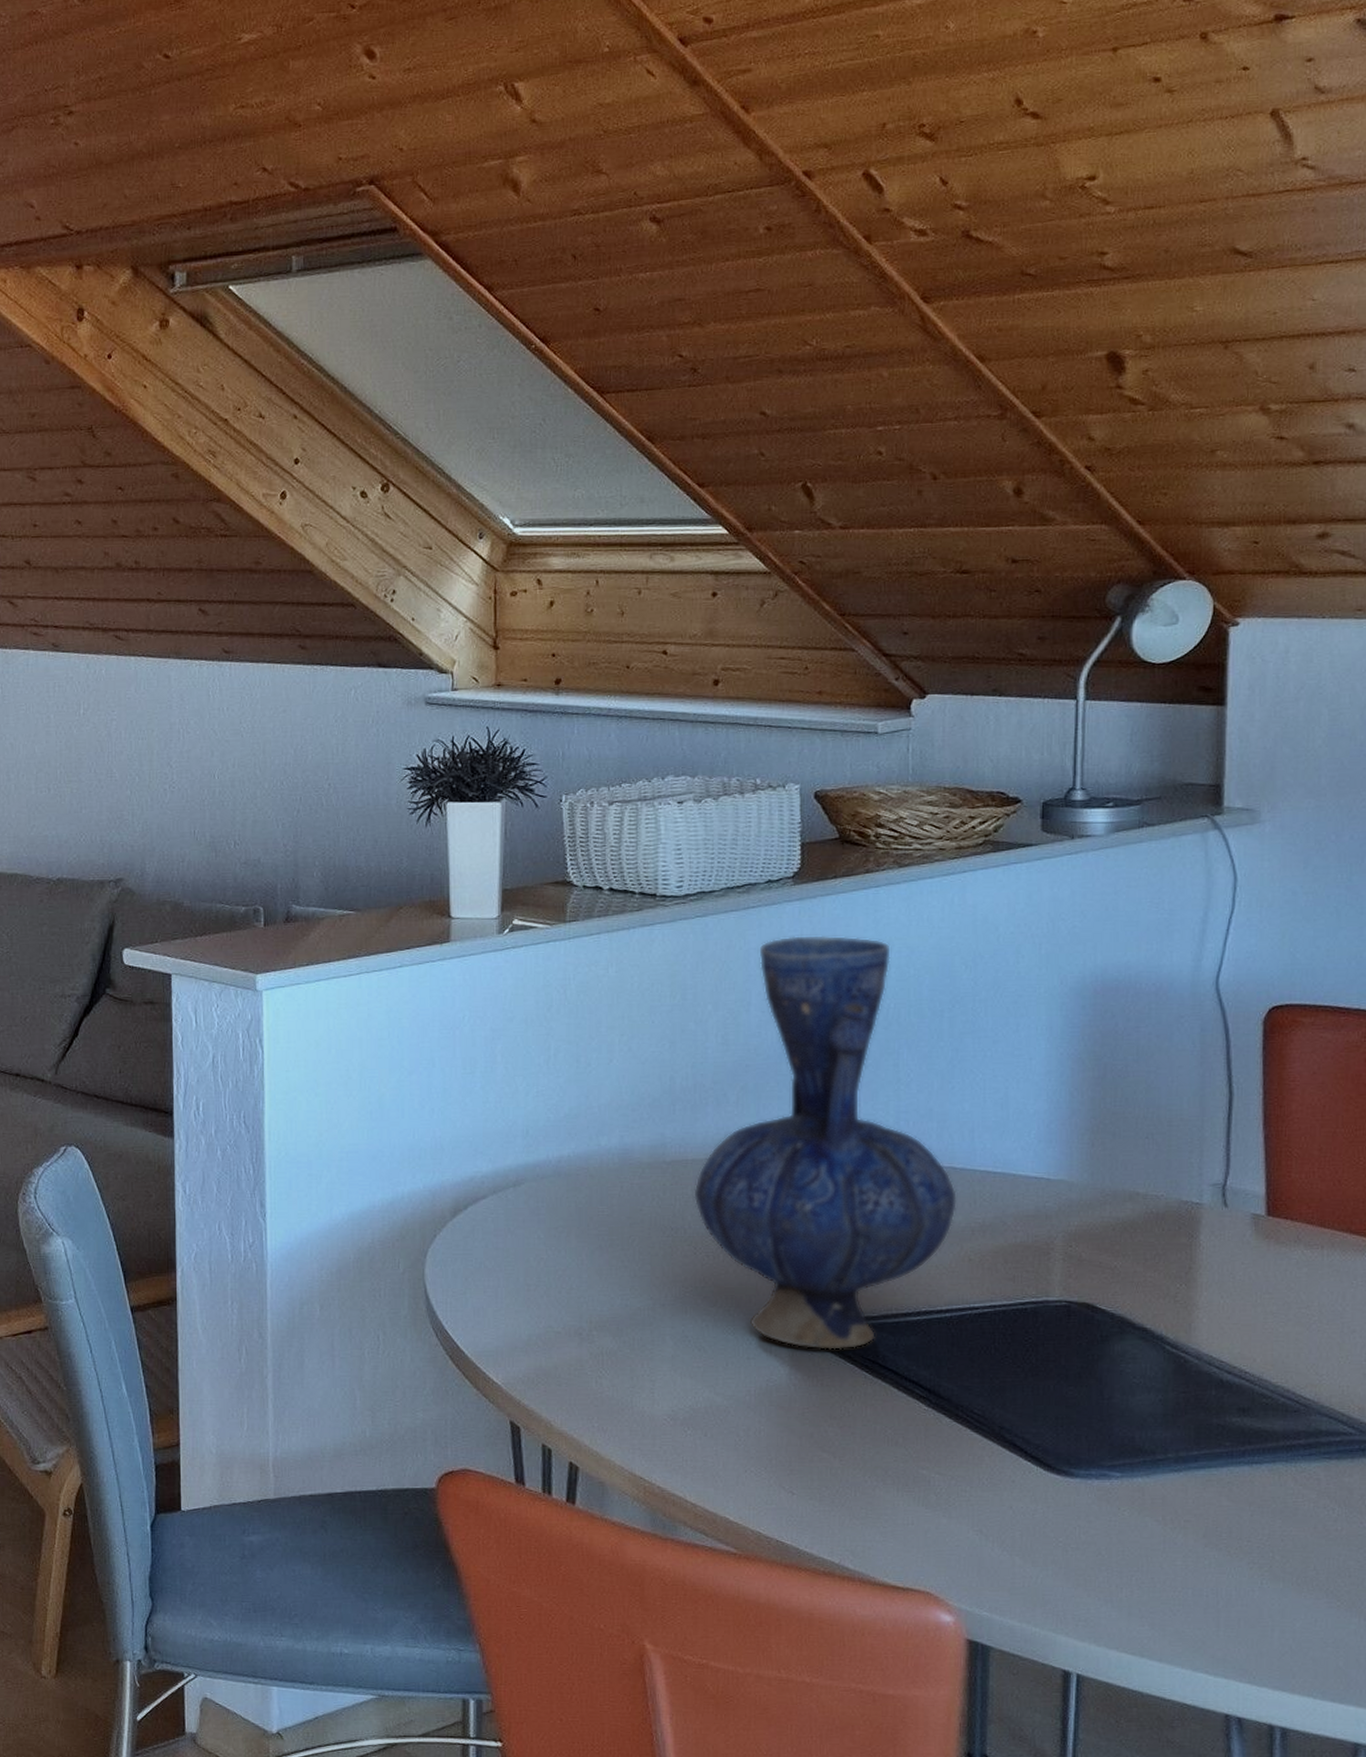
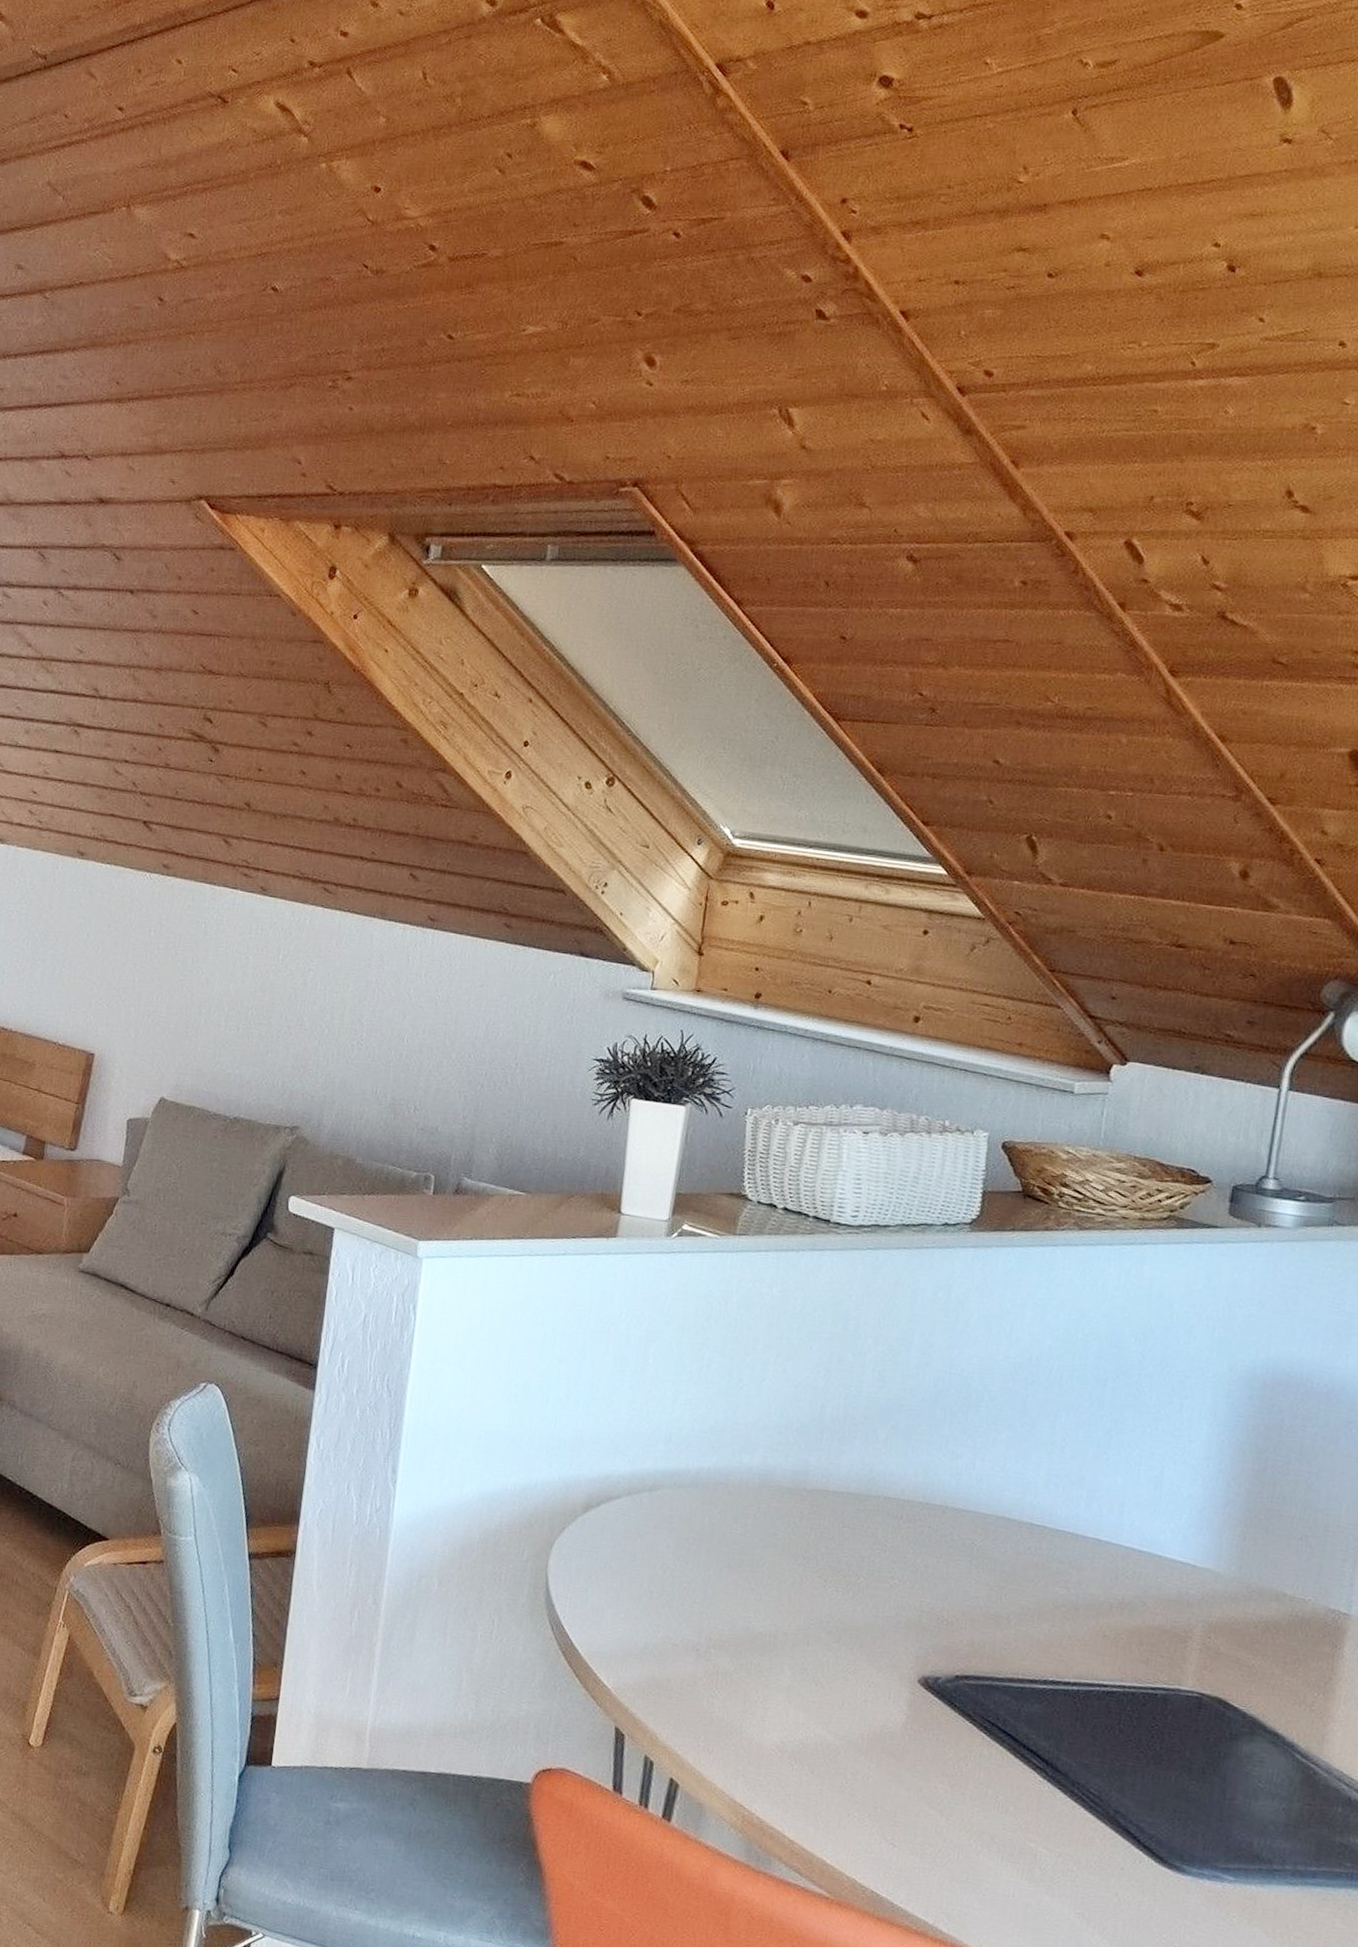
vase: present [694,935,958,1350] -> none [830,1281,1100,1708]

